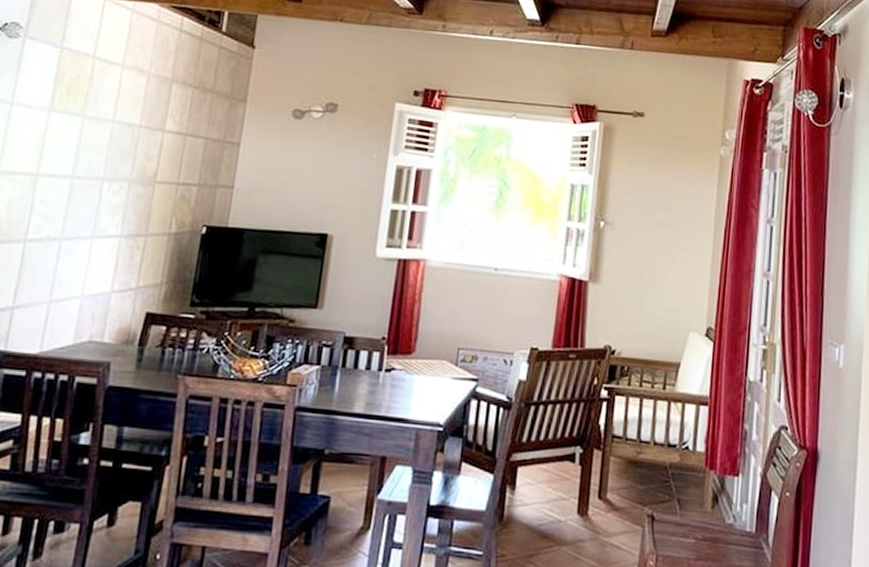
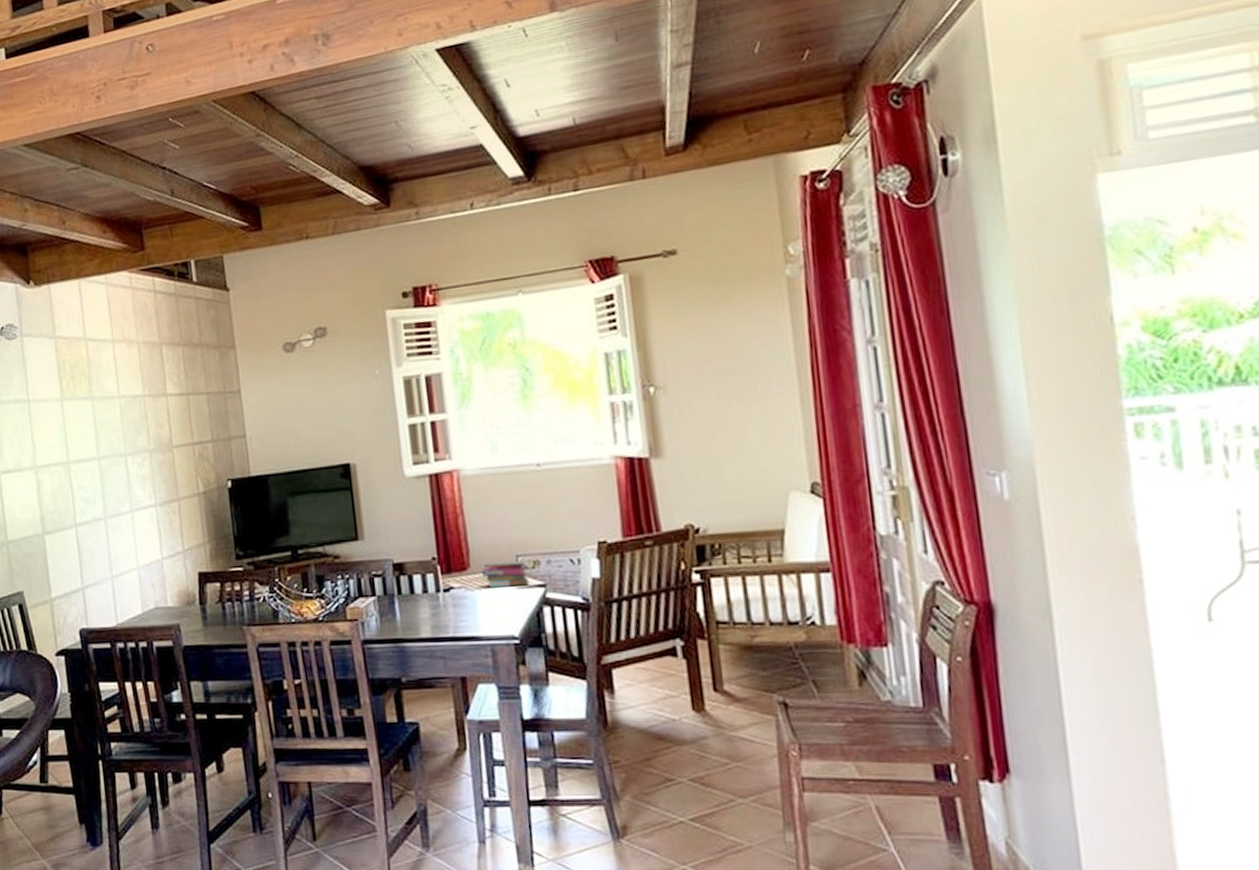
books: none [424,350,467,378] -> present [482,560,530,588]

